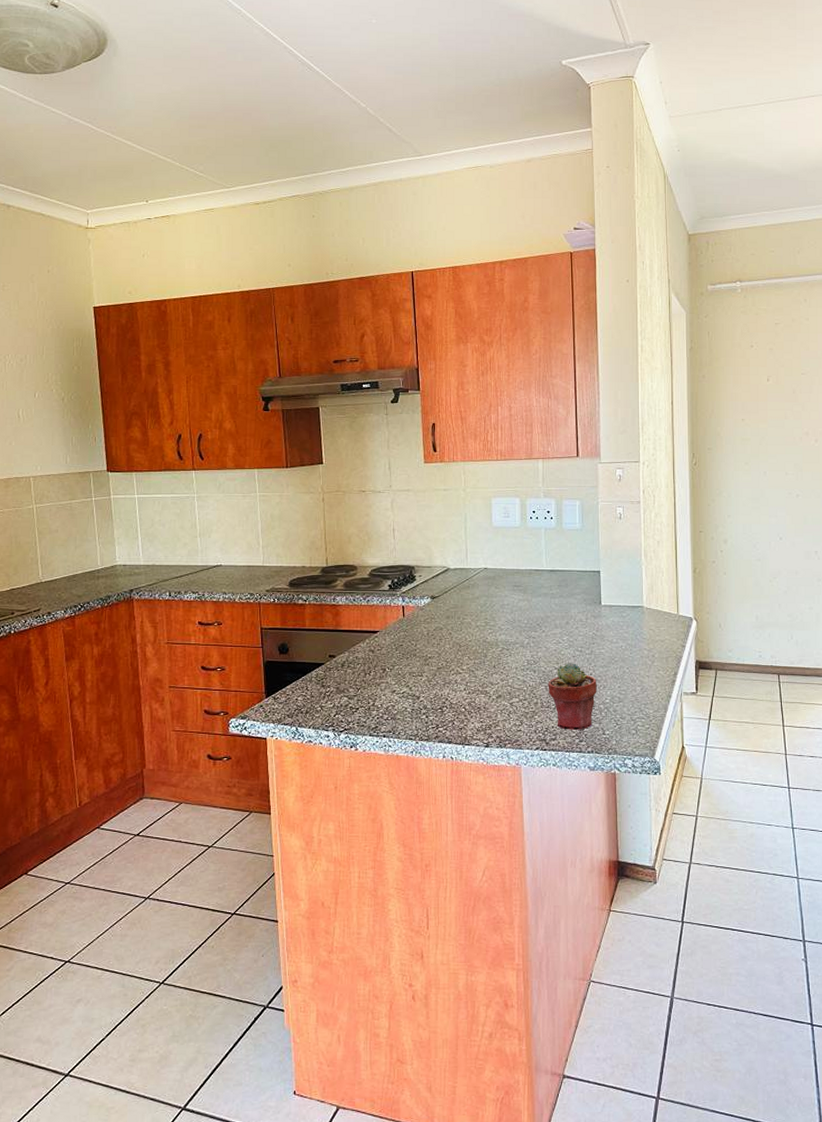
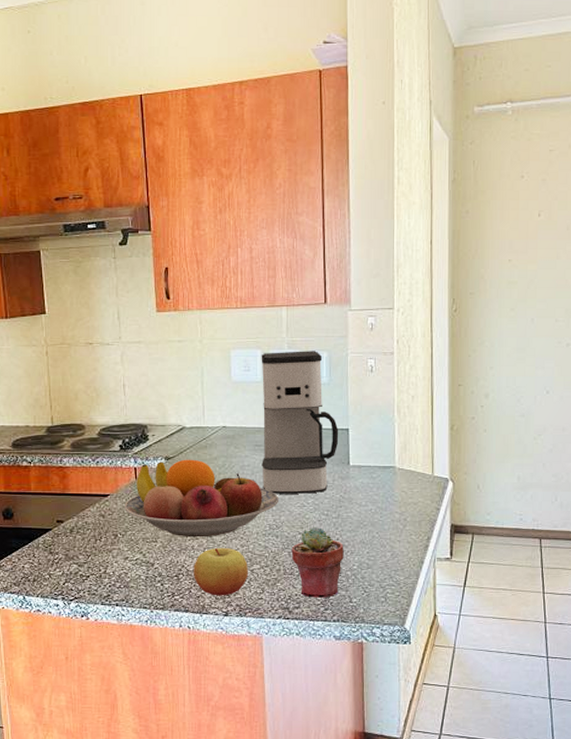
fruit bowl: none [393,598,537,672] -> present [124,459,279,538]
apple: none [457,682,507,728] -> present [194,548,248,596]
coffee maker: none [519,499,591,631] -> present [261,351,339,494]

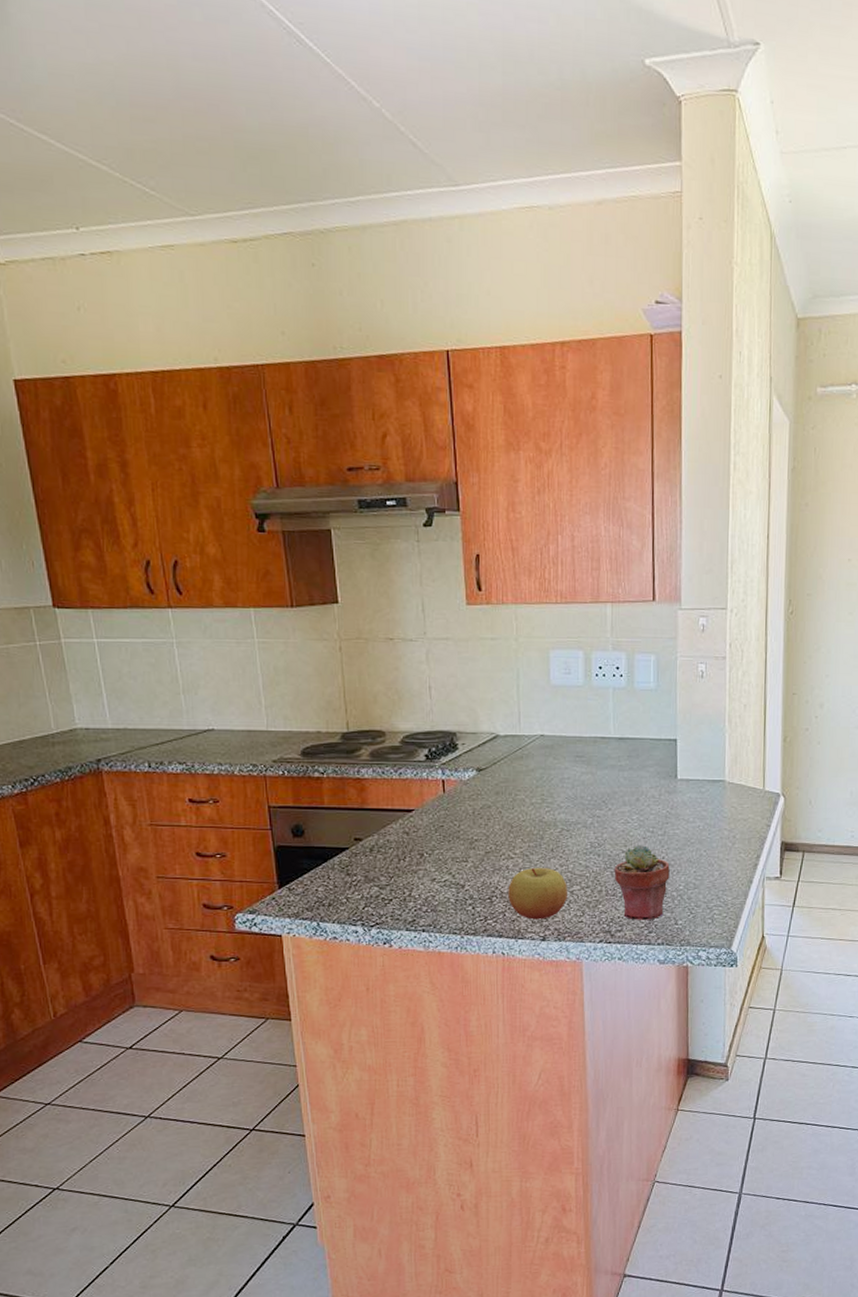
fruit bowl: present [124,459,279,538] -> none [431,771,602,857]
coffee maker: present [261,351,339,494] -> none [583,653,666,809]

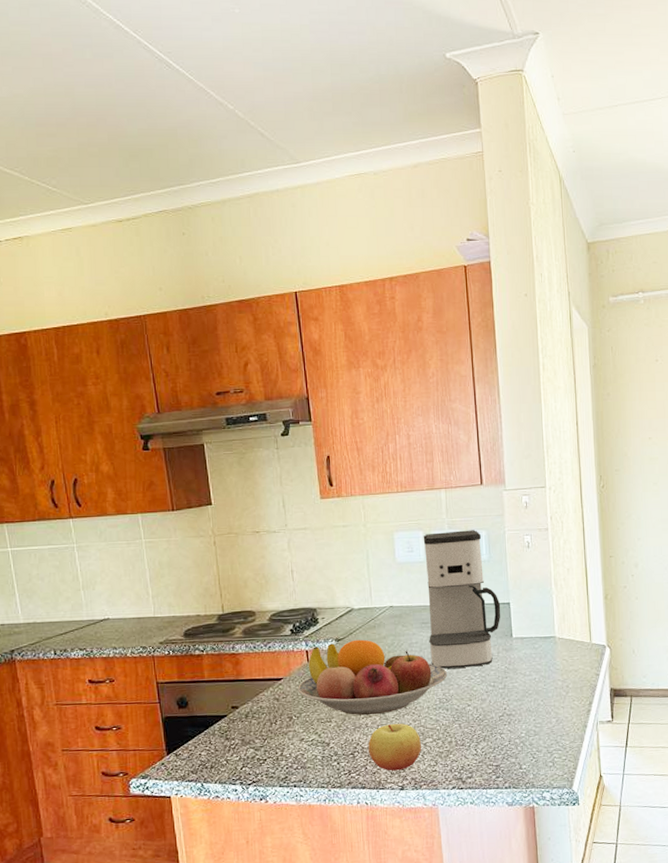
fruit bowl: none [431,771,602,857] -> present [298,639,448,716]
coffee maker: none [583,653,666,809] -> present [423,530,501,669]
potted succulent: present [614,845,670,920] -> none [461,699,512,767]

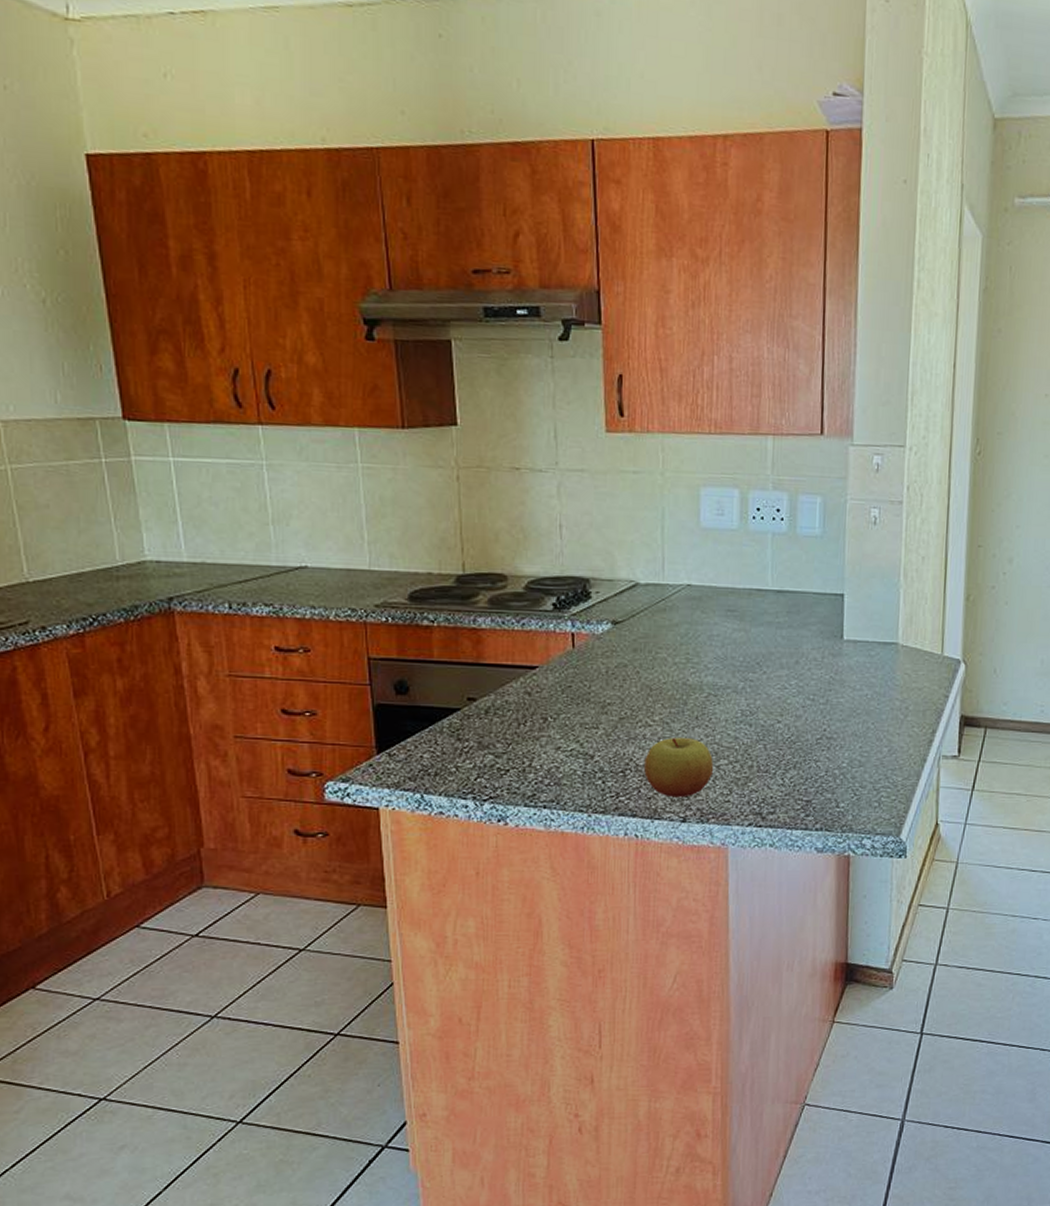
fruit bowl: present [298,639,448,716] -> none [557,624,755,724]
coffee maker: present [423,530,501,669] -> none [734,492,832,673]

